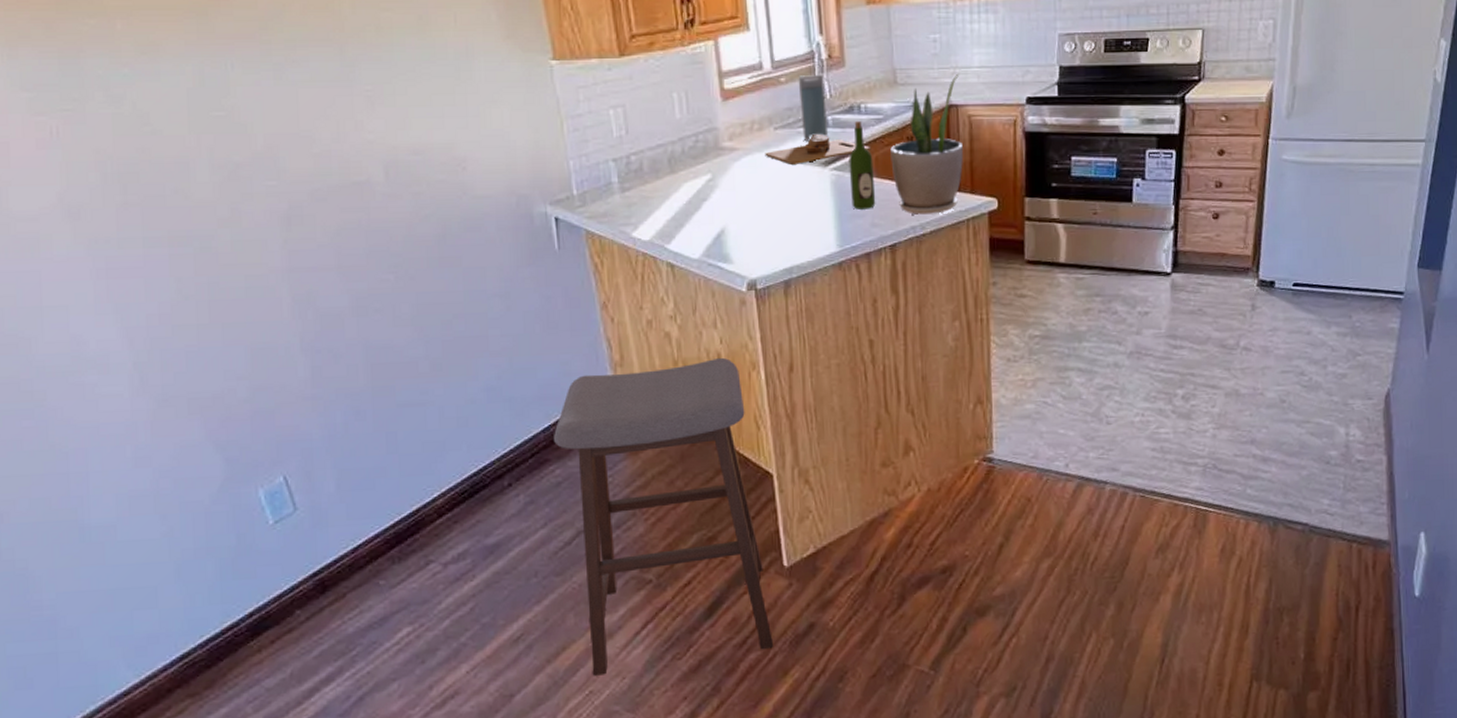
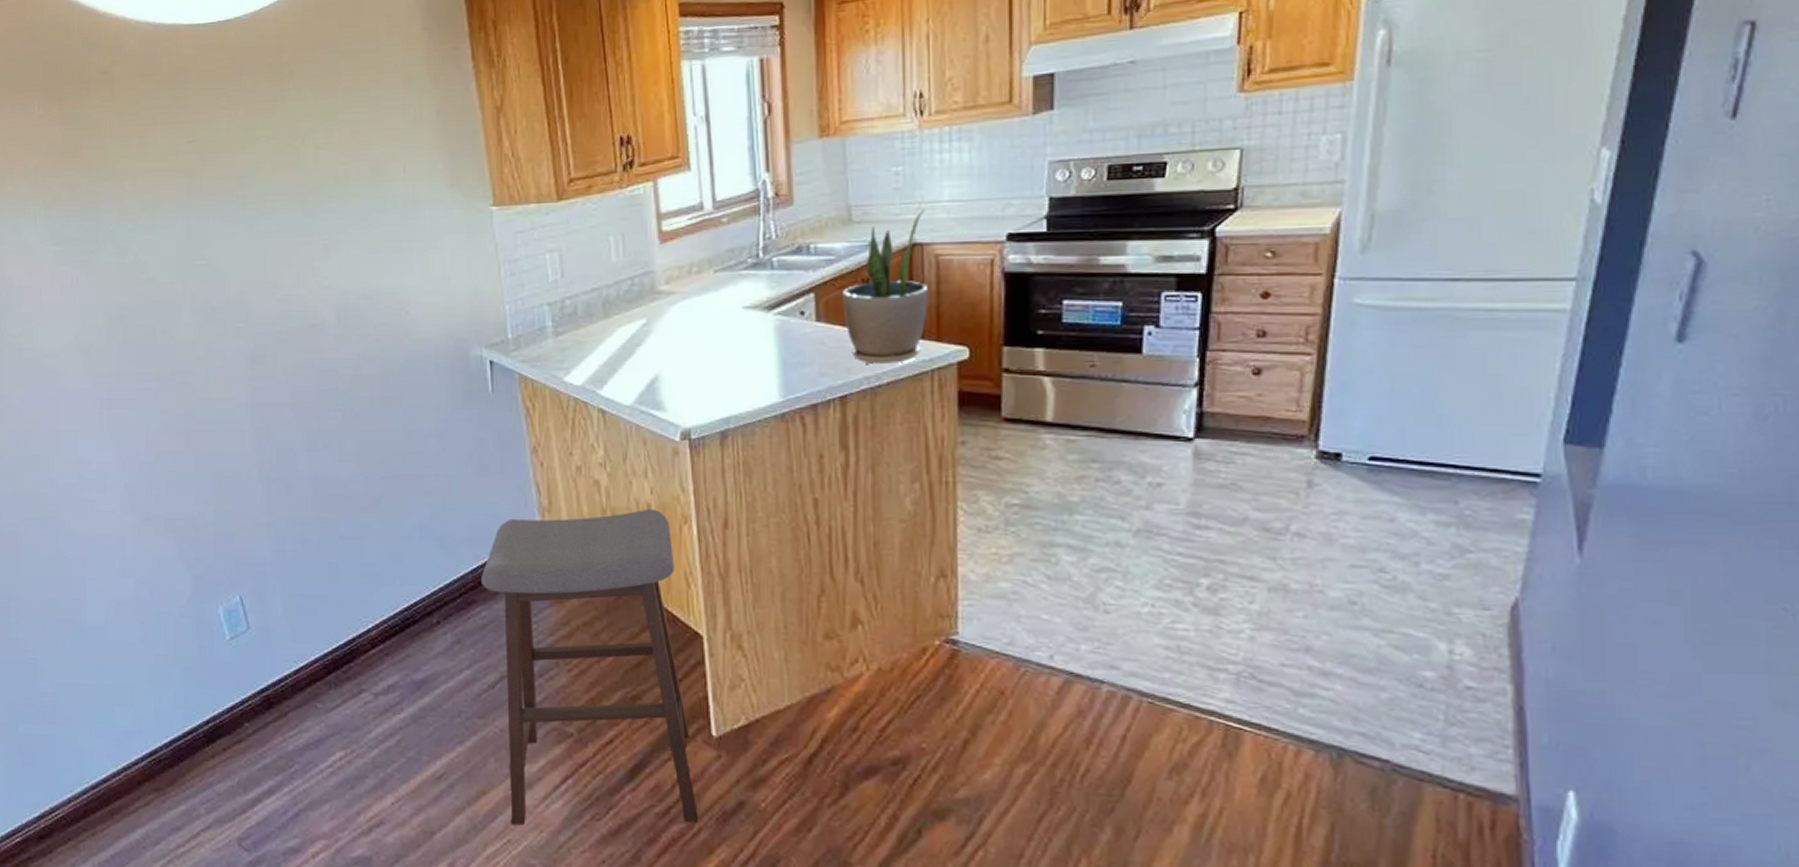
cutting board: present [765,133,871,164] -> none [703,276,821,309]
soap dispenser: present [798,72,829,142] -> none [741,212,773,285]
wine bottle: present [849,121,876,210] -> none [795,263,825,357]

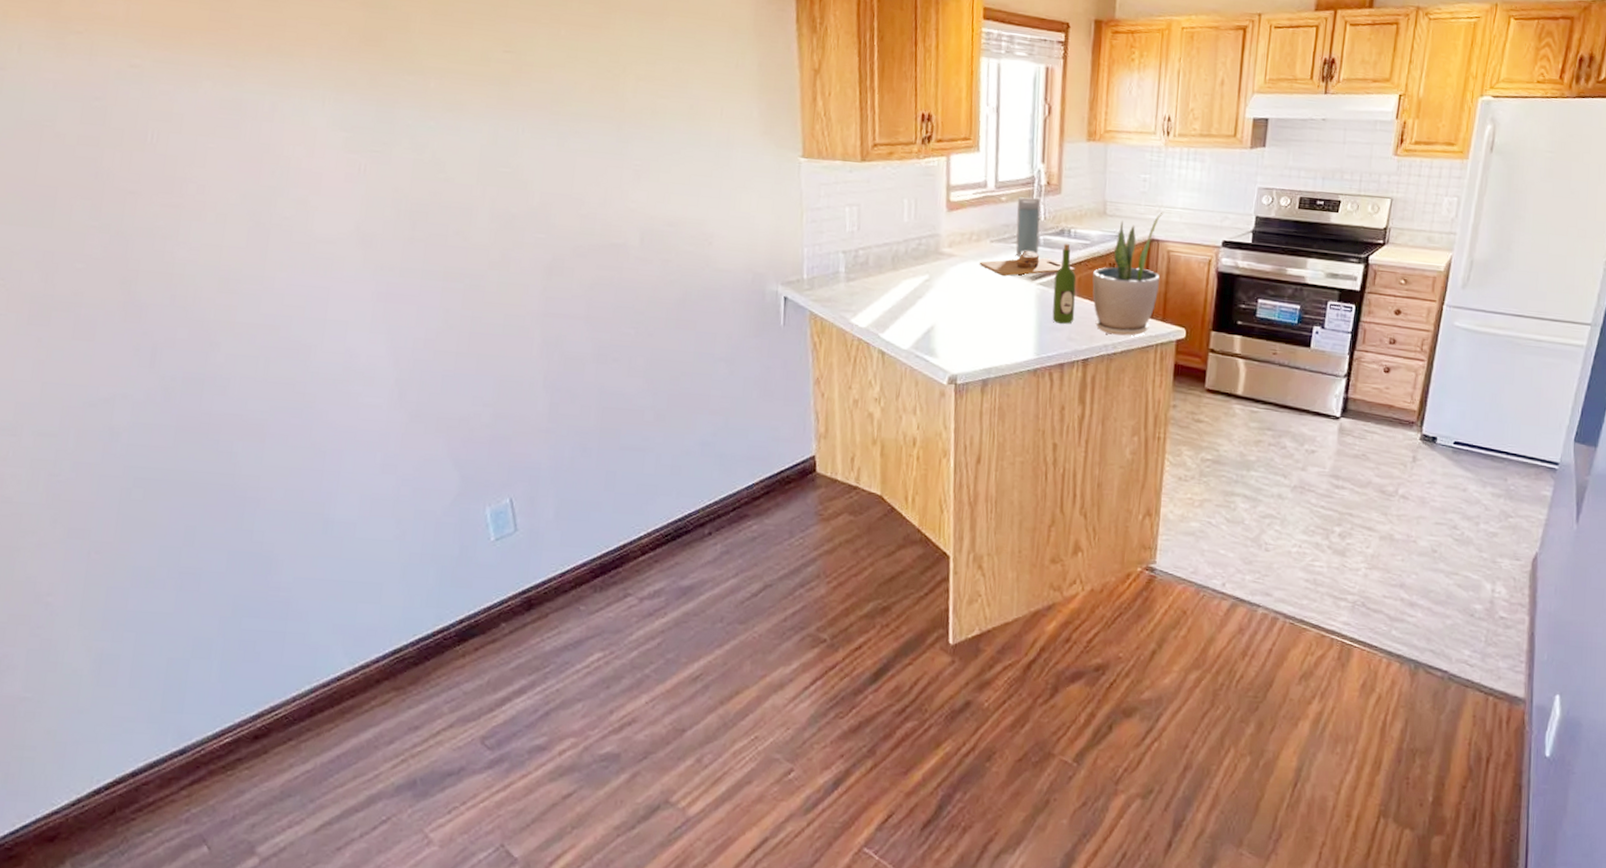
bar stool: present [481,508,698,826] -> none [755,441,932,723]
cutting board: none [703,276,821,309] -> present [979,250,1076,276]
soap dispenser: none [741,212,773,285] -> present [1015,196,1041,257]
wine bottle: none [795,263,825,357] -> present [1052,244,1077,324]

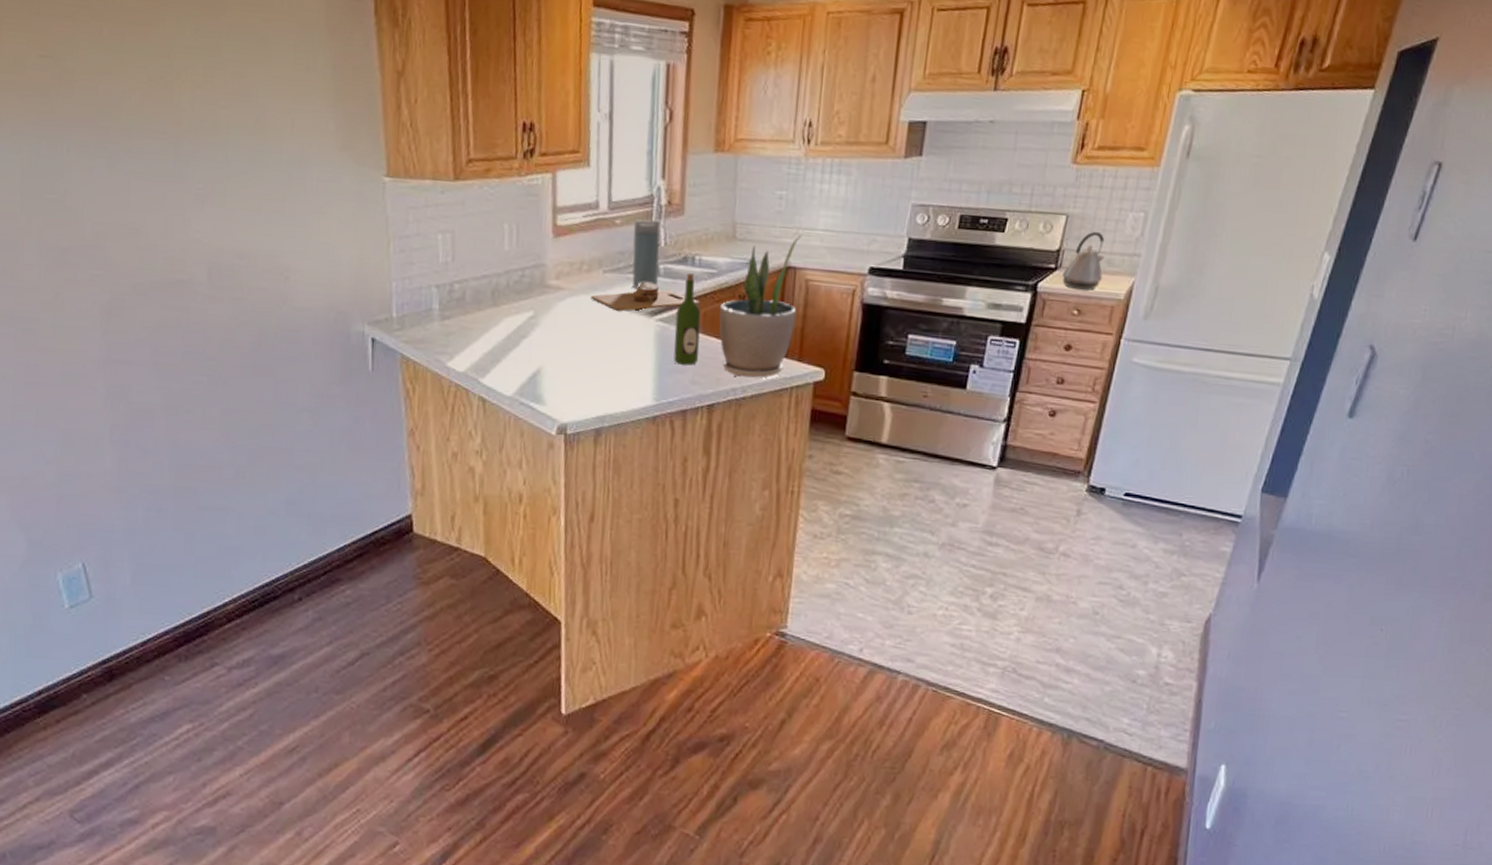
kettle: none [1390,212,1425,263] -> present [1062,231,1105,290]

